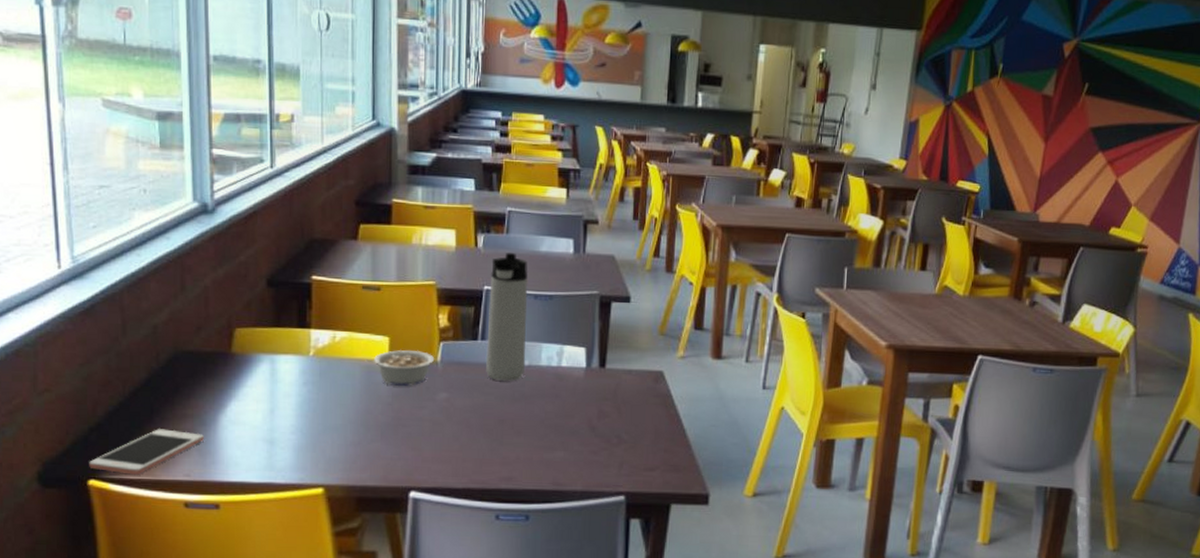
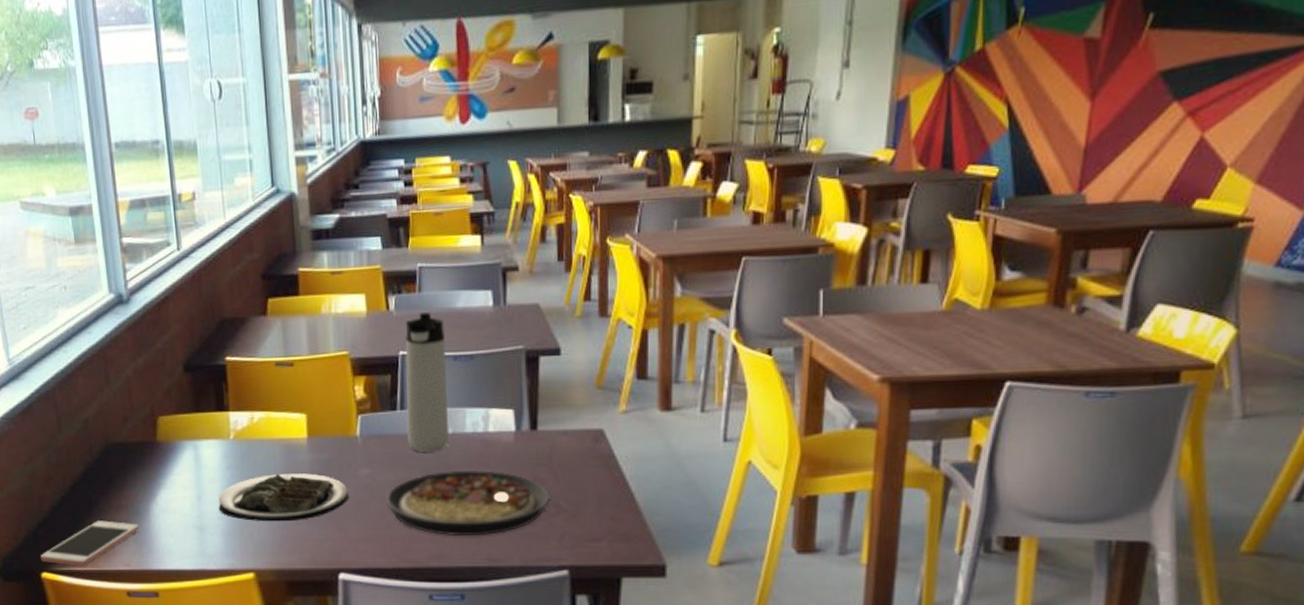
plate: none [291,393,426,440] -> present [218,473,350,522]
legume: present [366,350,435,387] -> none [285,426,354,465]
plate: none [460,400,612,461] -> present [385,470,549,537]

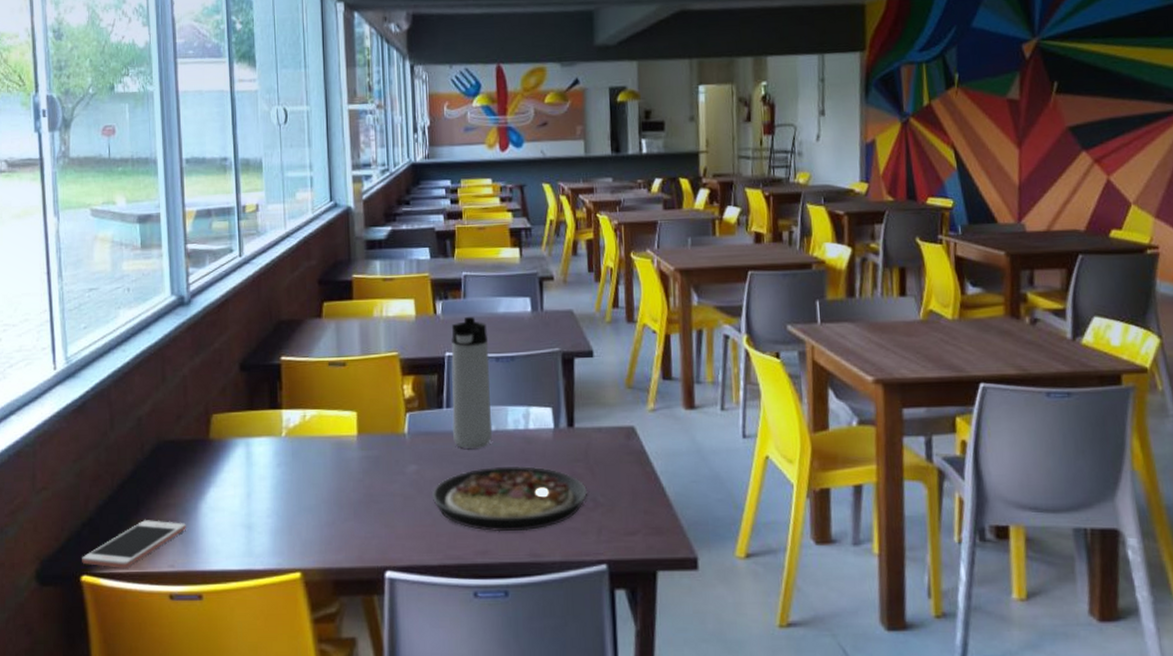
plate: present [218,473,350,522] -> none [267,470,397,520]

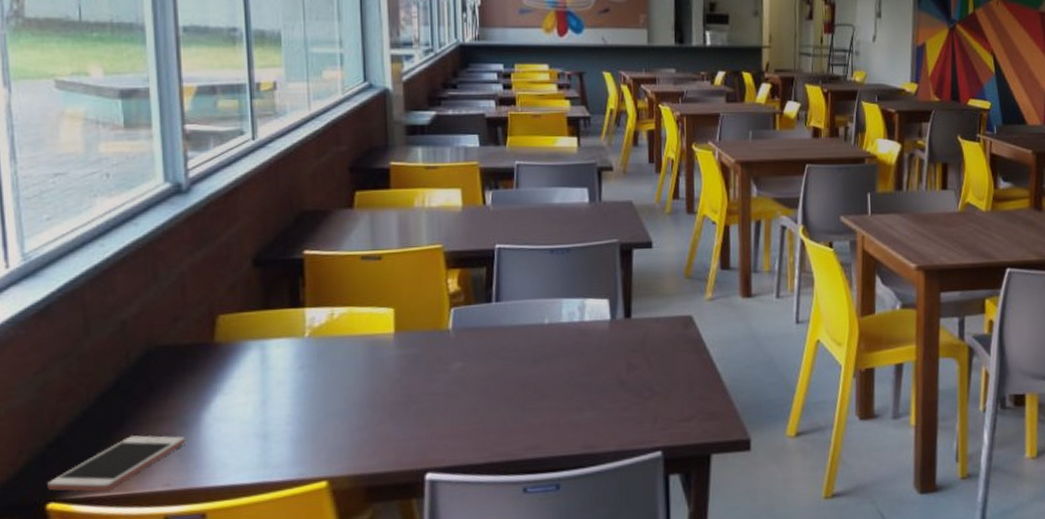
plate: present [431,466,587,532] -> none [478,359,643,426]
thermos bottle: present [451,317,492,449] -> none [502,208,545,343]

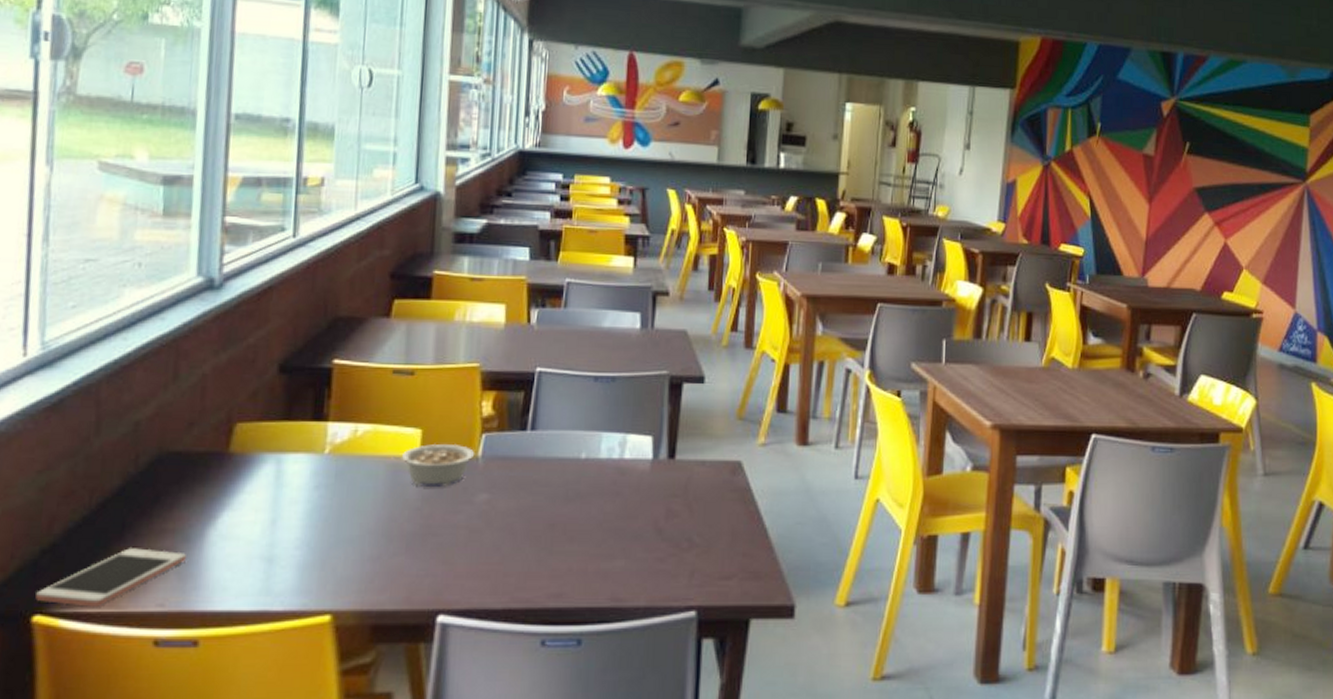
legume: none [369,320,446,361] -> present [393,444,475,488]

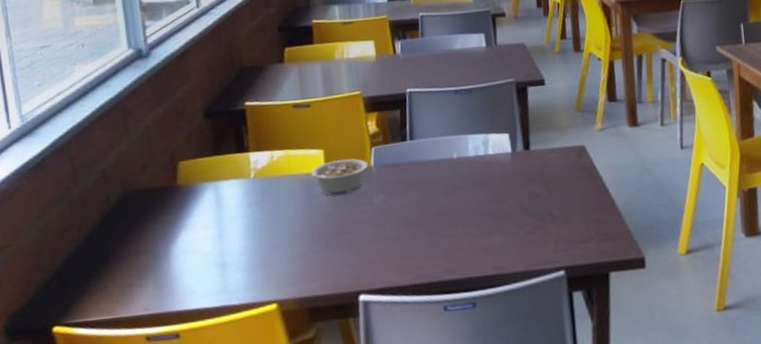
cell phone: present [35,548,186,607] -> none [52,267,159,316]

